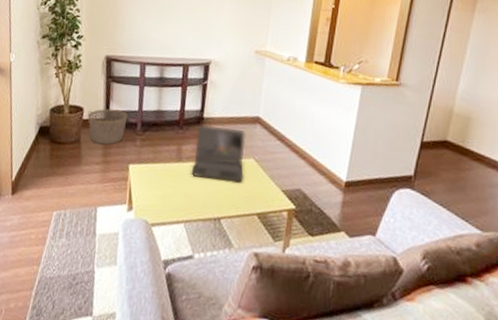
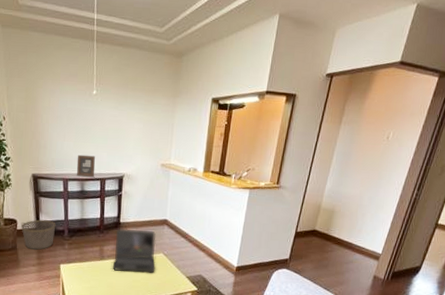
picture frame: none [156,35,179,62] -> present [77,154,95,177]

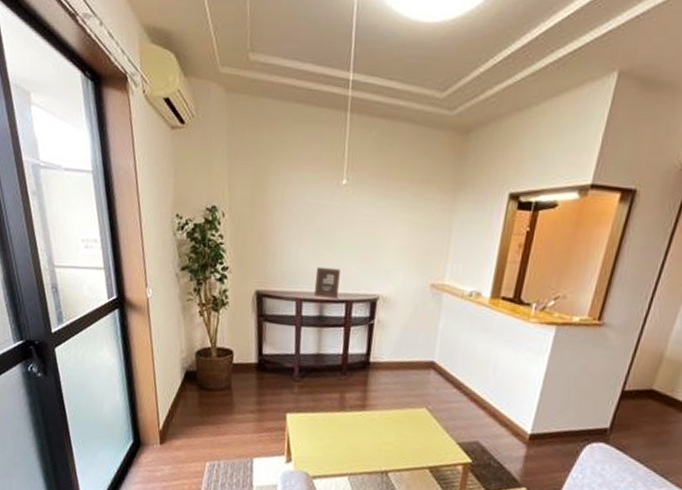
basket: present [21,219,56,250] -> none [238,351,284,392]
laptop computer: present [112,228,156,273] -> none [355,370,418,434]

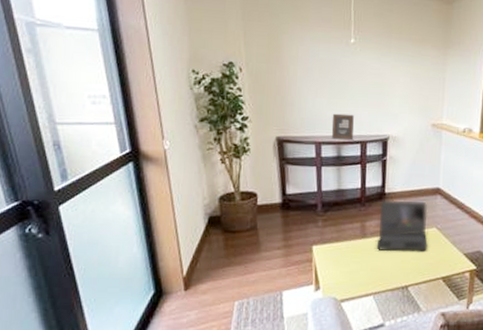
laptop computer: none [355,370,418,434] -> present [376,199,429,252]

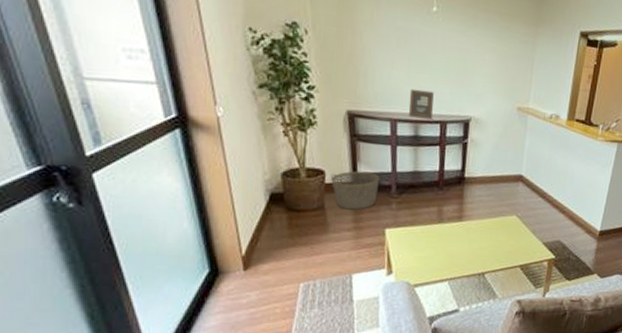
basket: none [263,192,307,229] -> present [331,171,380,210]
laptop computer: present [376,199,429,252] -> none [453,184,509,239]

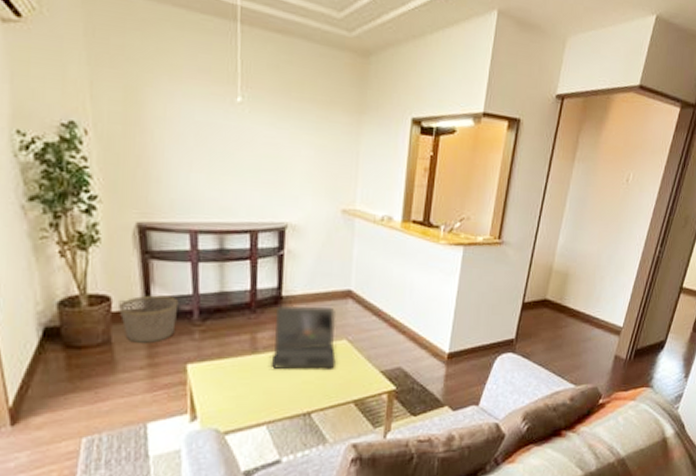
picture frame: present [409,88,434,118] -> none [212,193,241,228]
laptop computer: none [453,184,509,239] -> present [271,305,337,370]

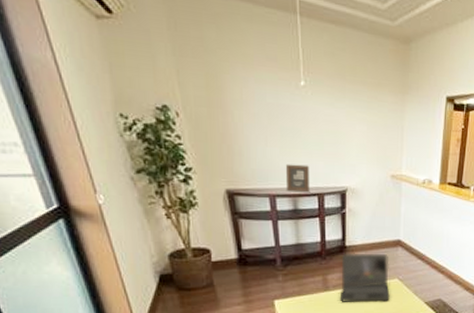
basket: present [119,295,179,343] -> none [217,247,265,285]
picture frame: none [212,193,241,228] -> present [285,164,309,192]

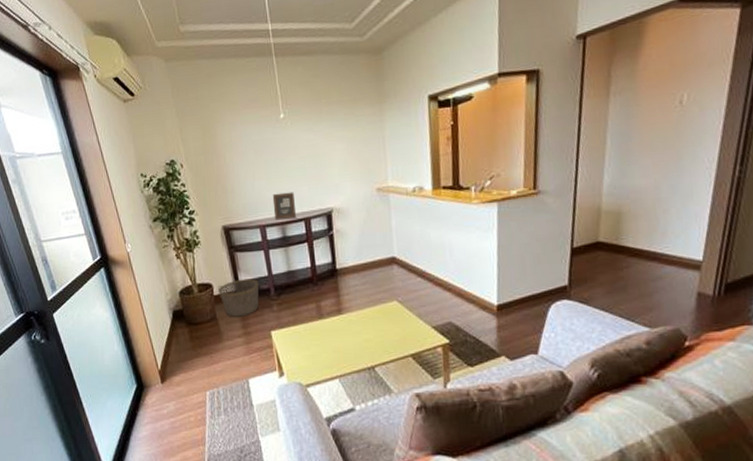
basket: none [217,247,265,285] -> present [218,278,259,317]
laptop computer: present [339,253,391,303] -> none [332,274,391,331]

